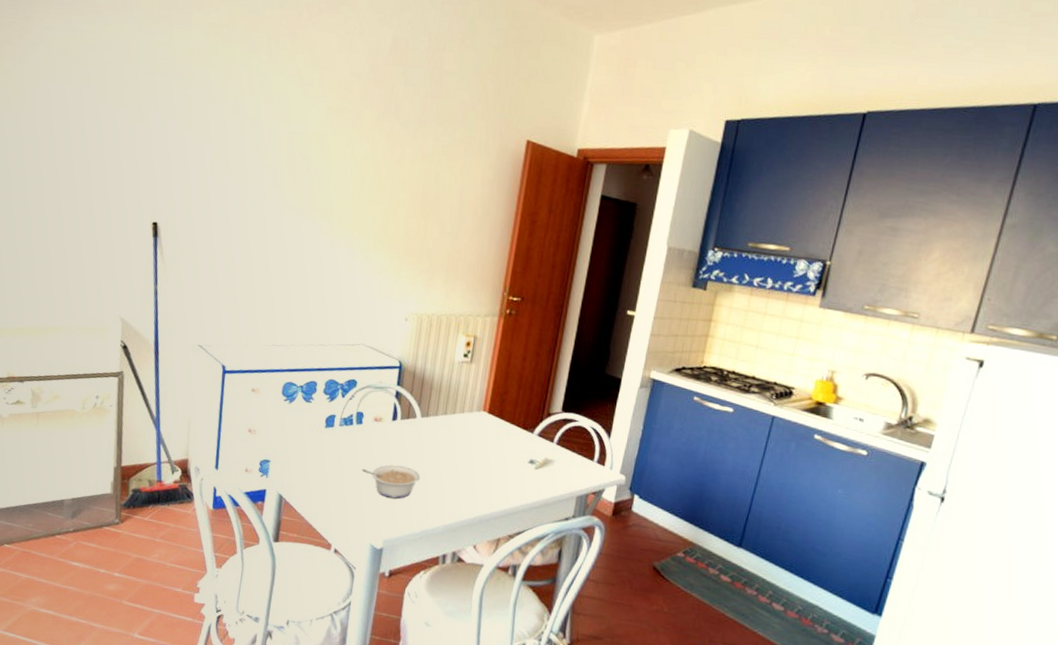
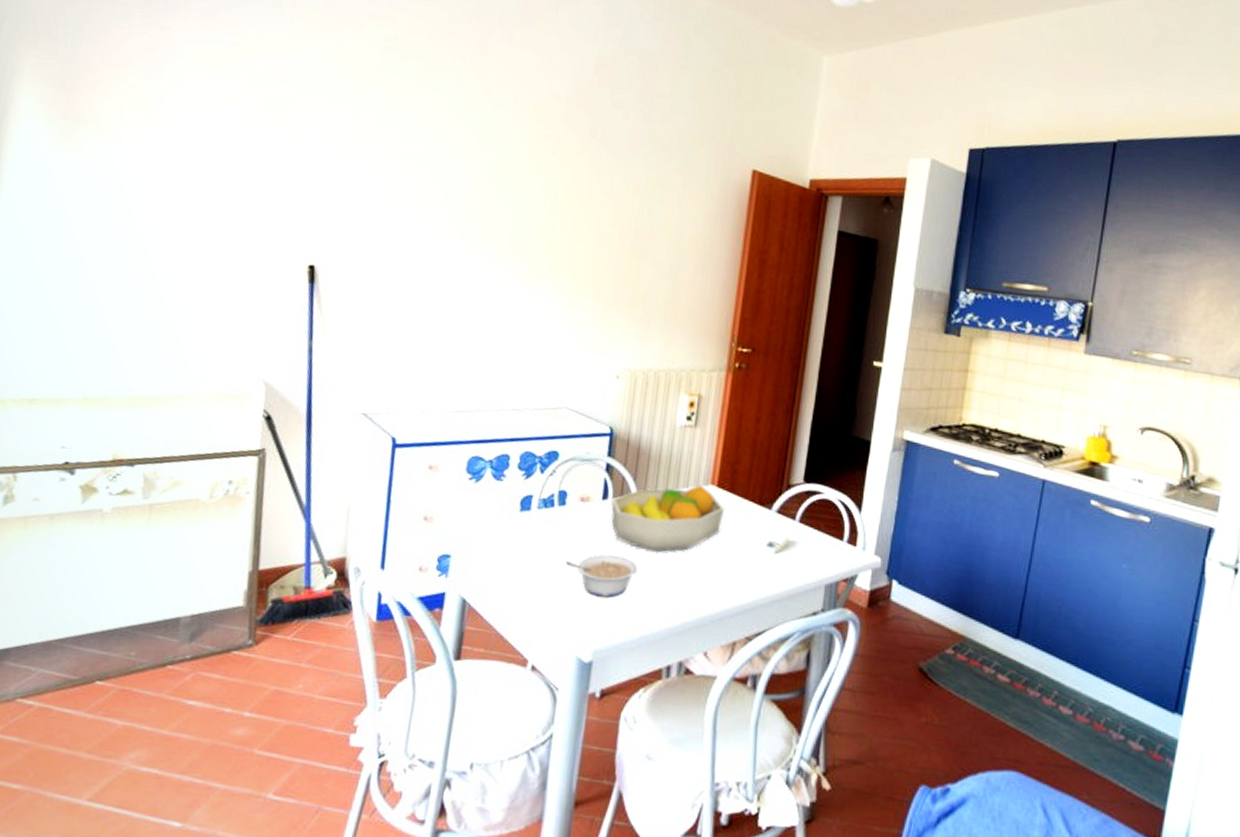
fruit bowl: none [399,411,494,464] -> present [611,485,725,552]

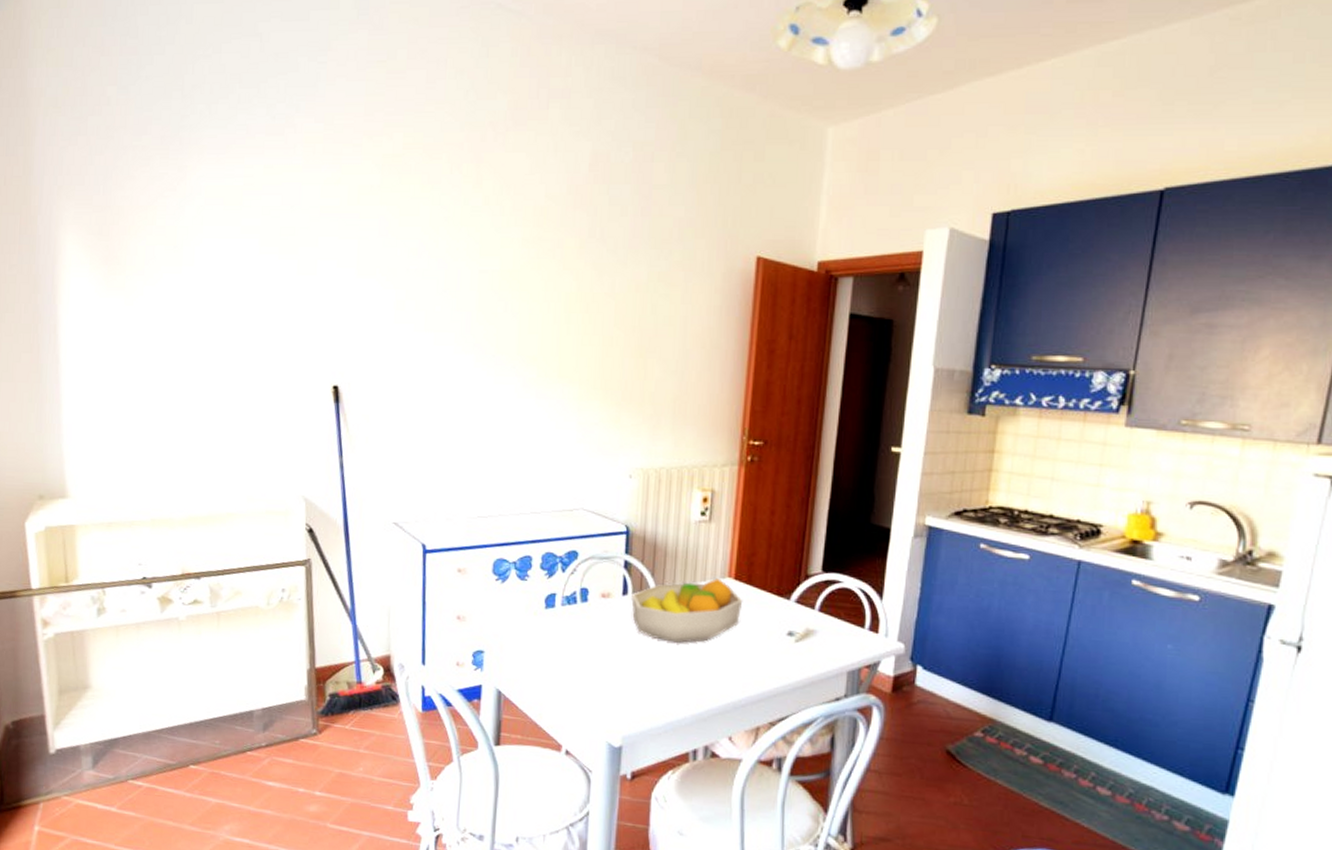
legume: present [565,555,638,597] -> none [591,647,661,687]

